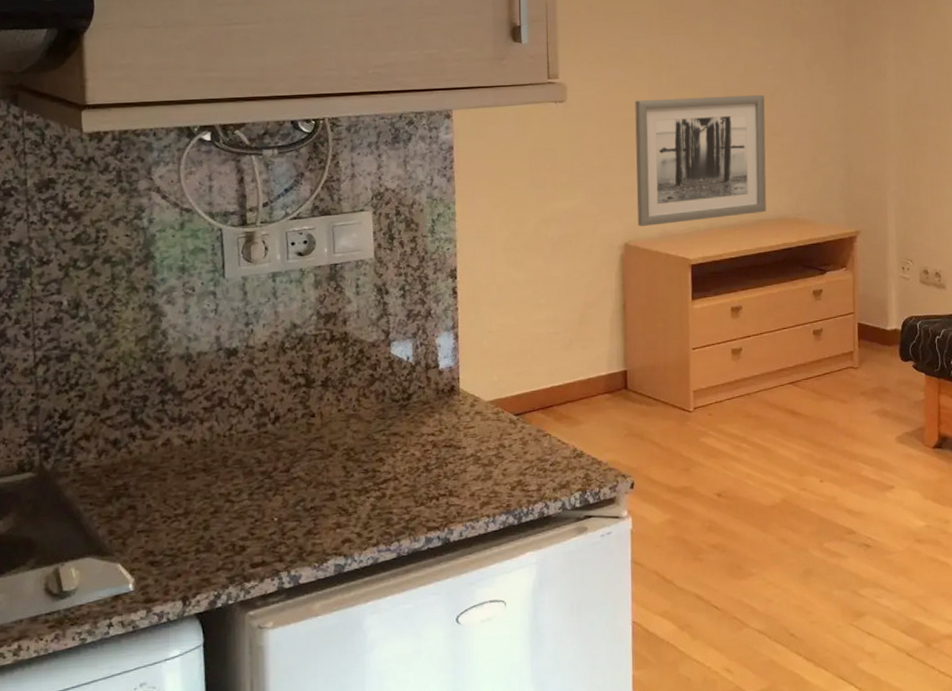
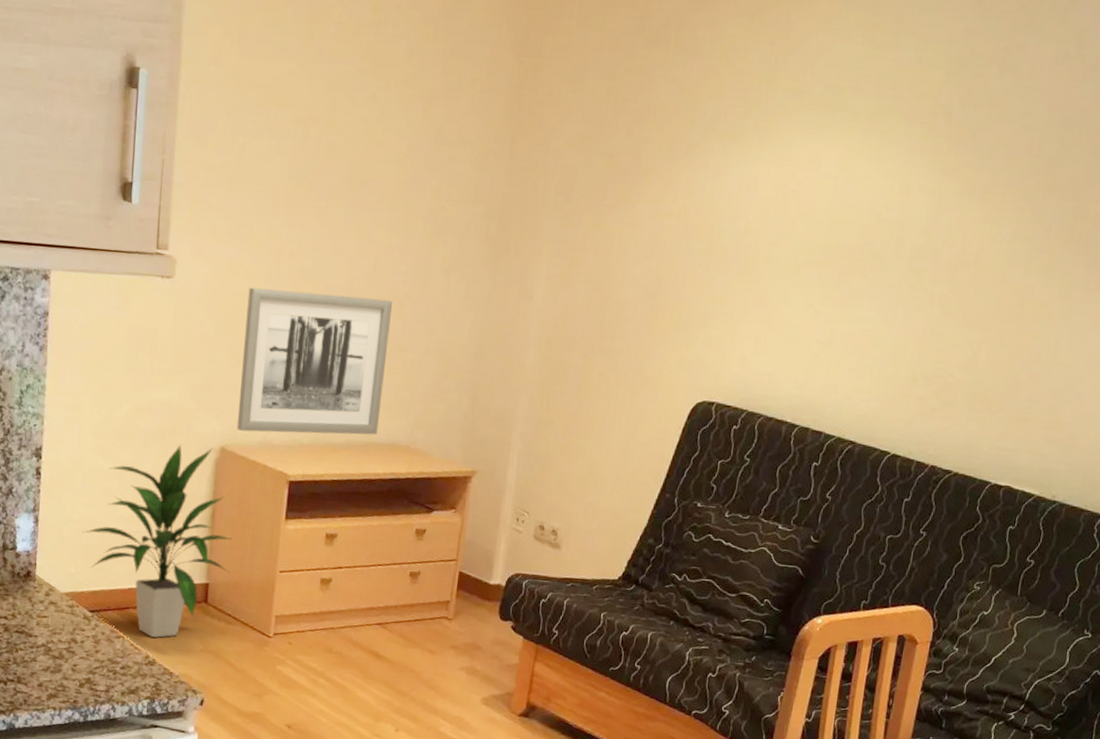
indoor plant: none [501,245,645,430] -> present [82,444,232,638]

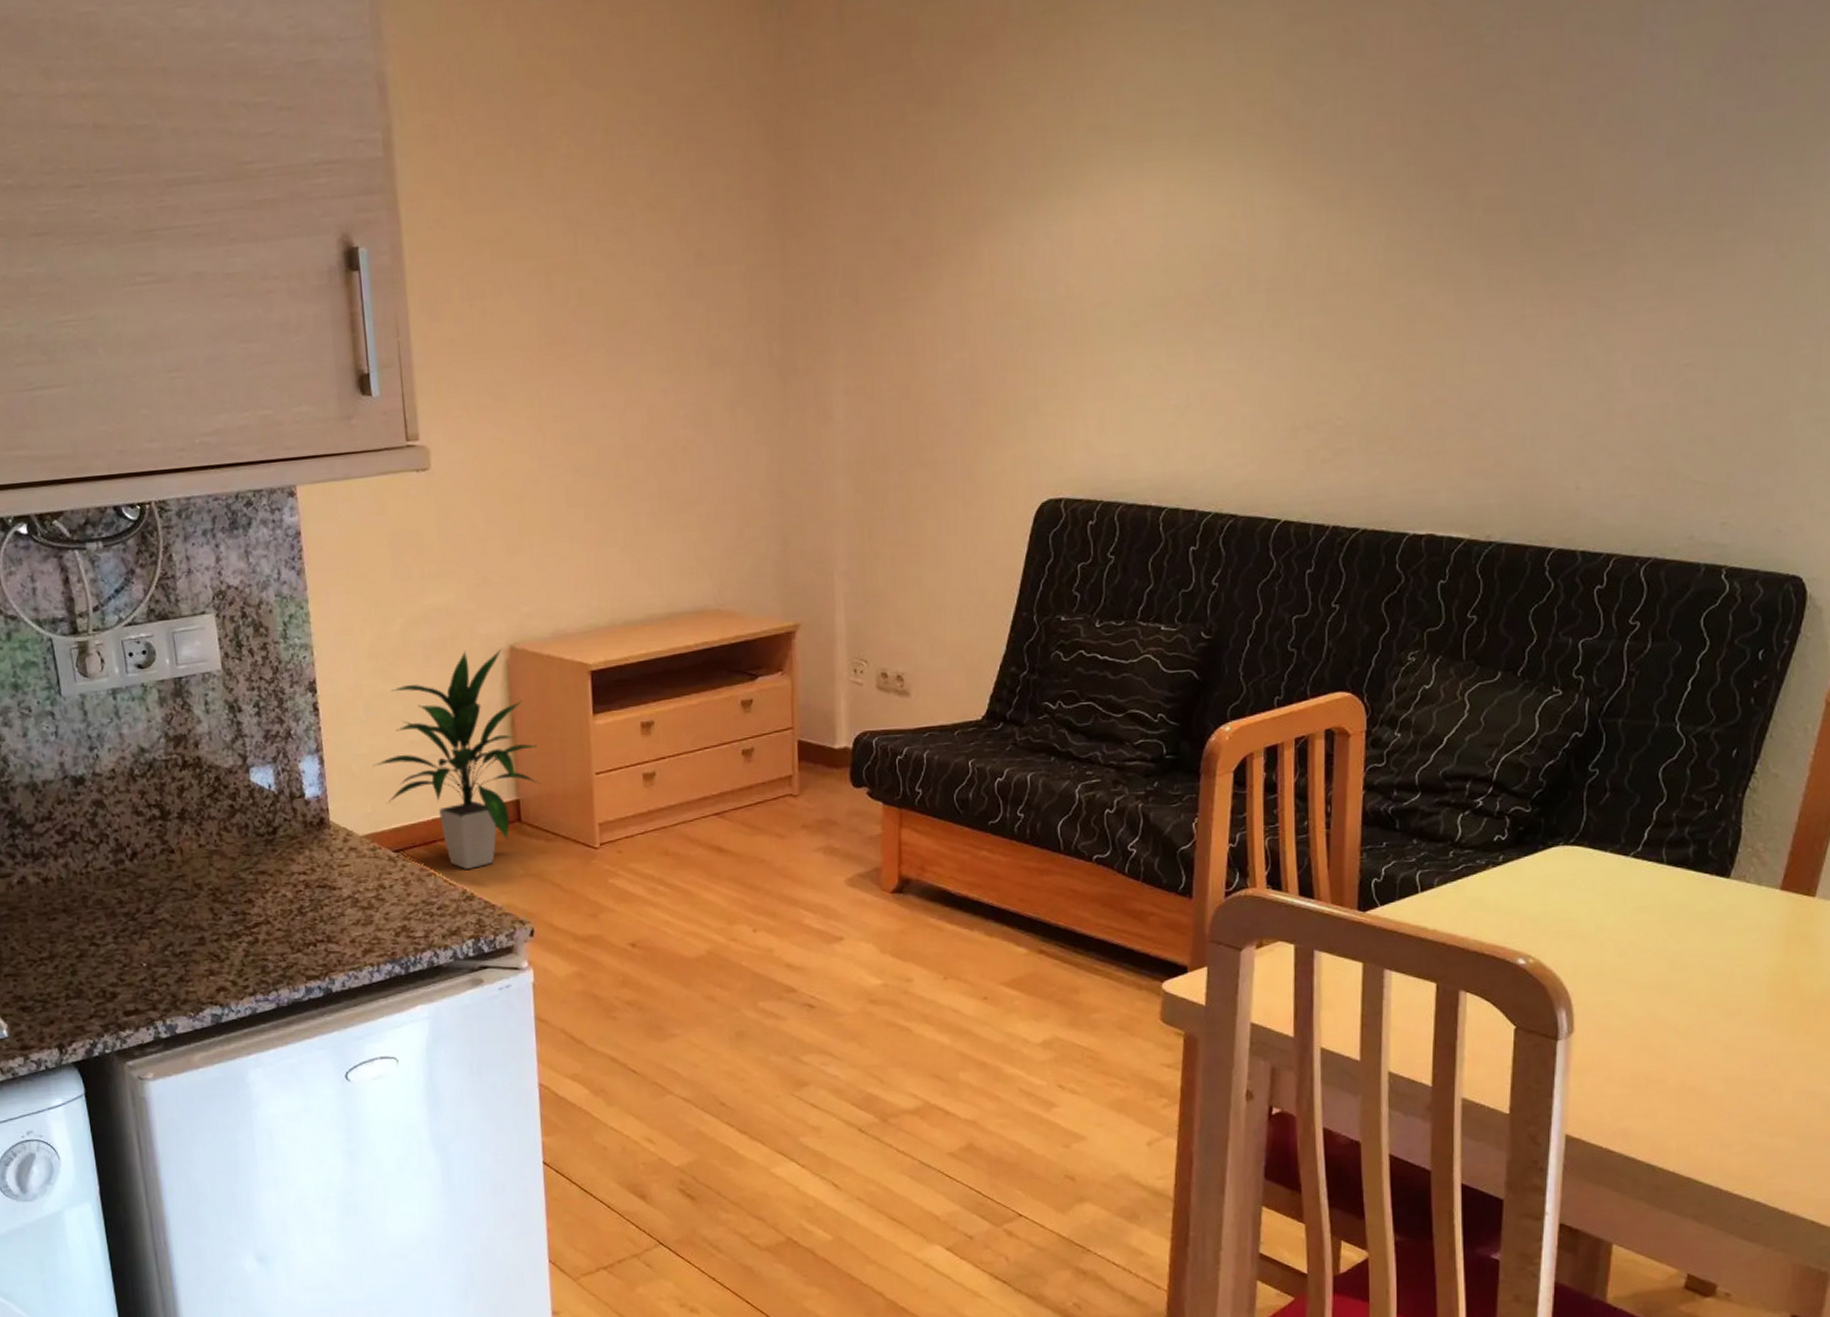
wall art: present [236,287,393,435] -> none [513,450,681,625]

